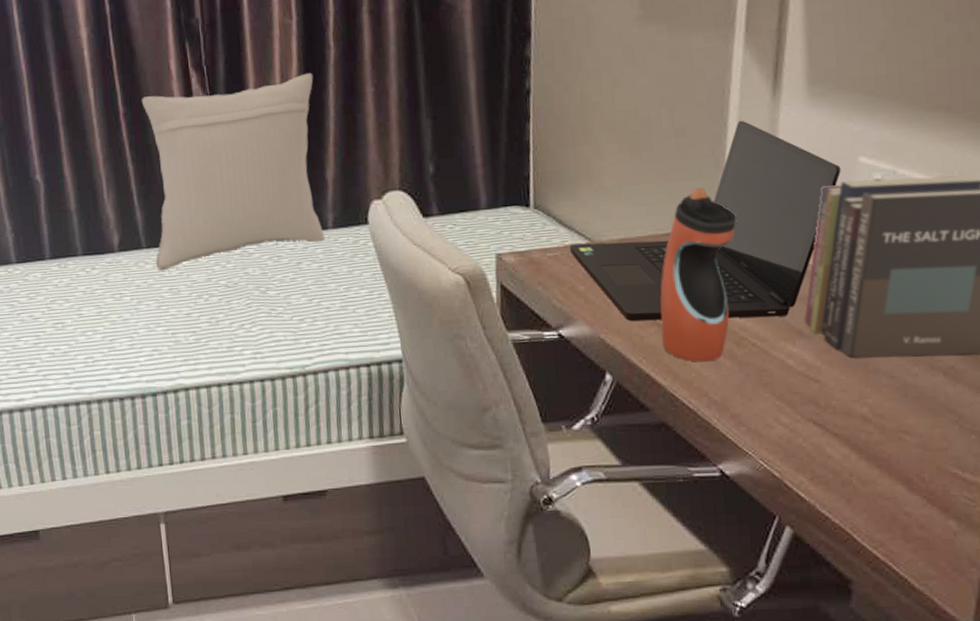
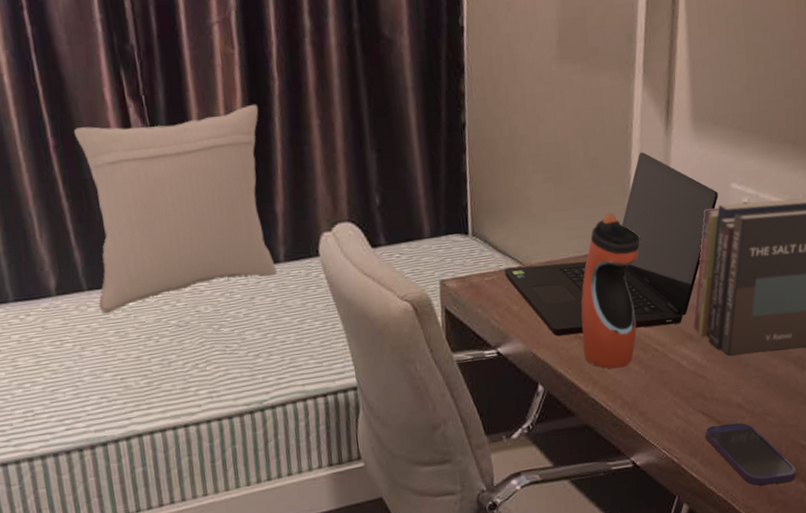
mobile phone: none [816,438,945,518] -> present [705,423,797,486]

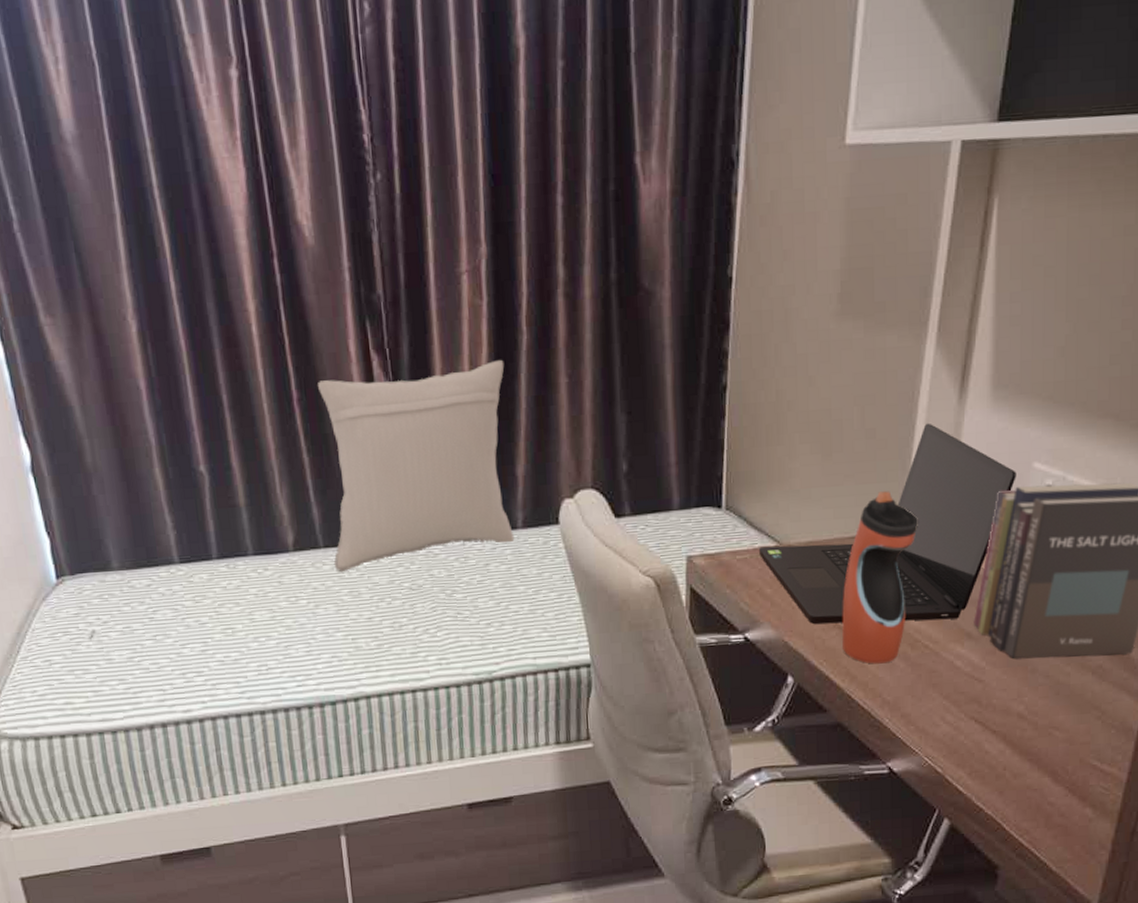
mobile phone: present [705,423,797,486] -> none [976,734,1084,807]

